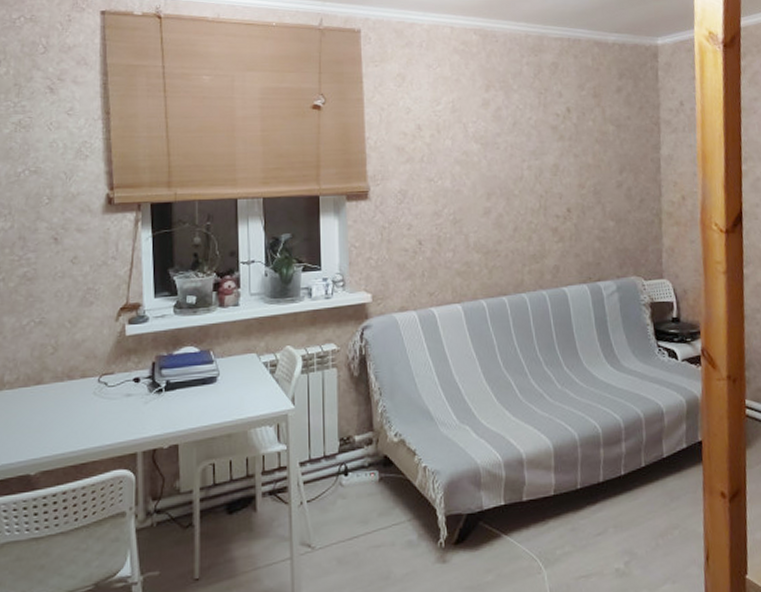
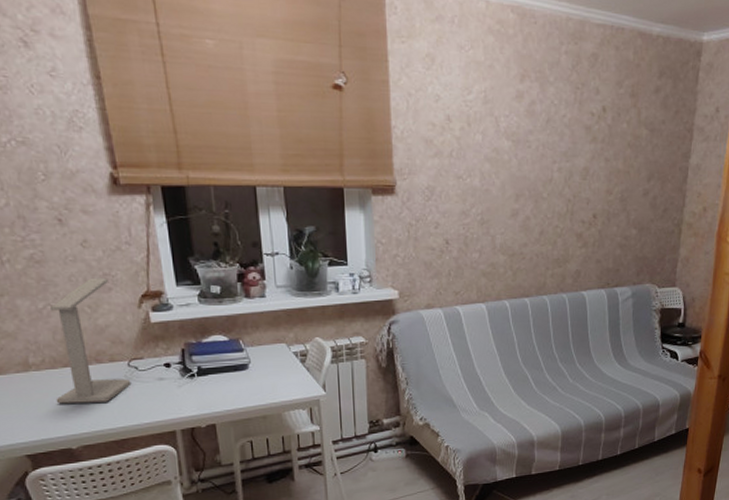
desk lamp: none [23,292,99,425] -> present [49,277,132,404]

